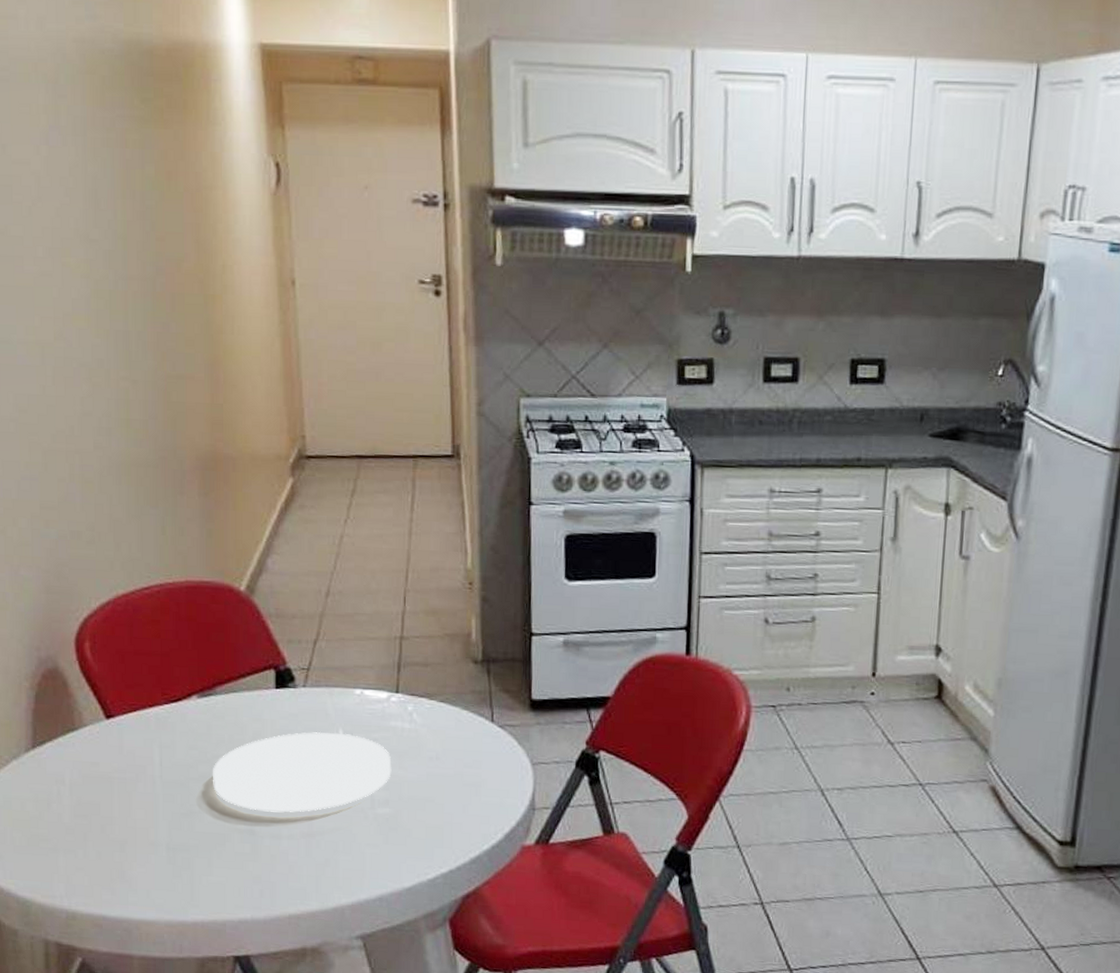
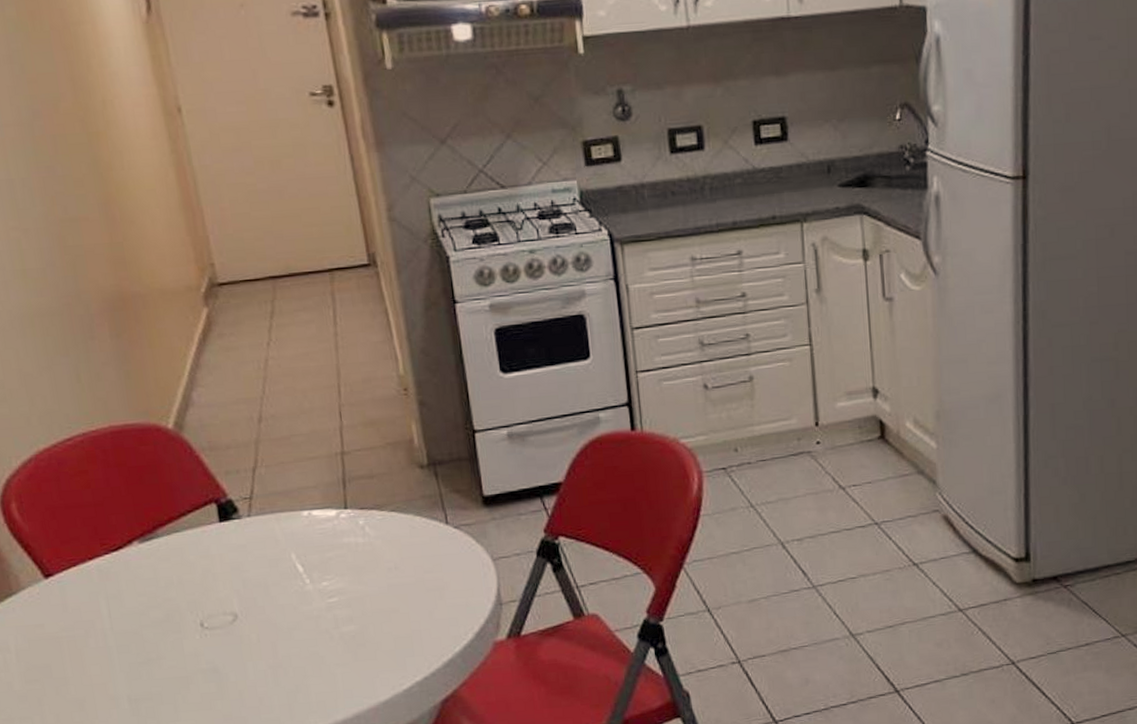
plate: present [213,732,392,813] -> none [165,557,351,649]

